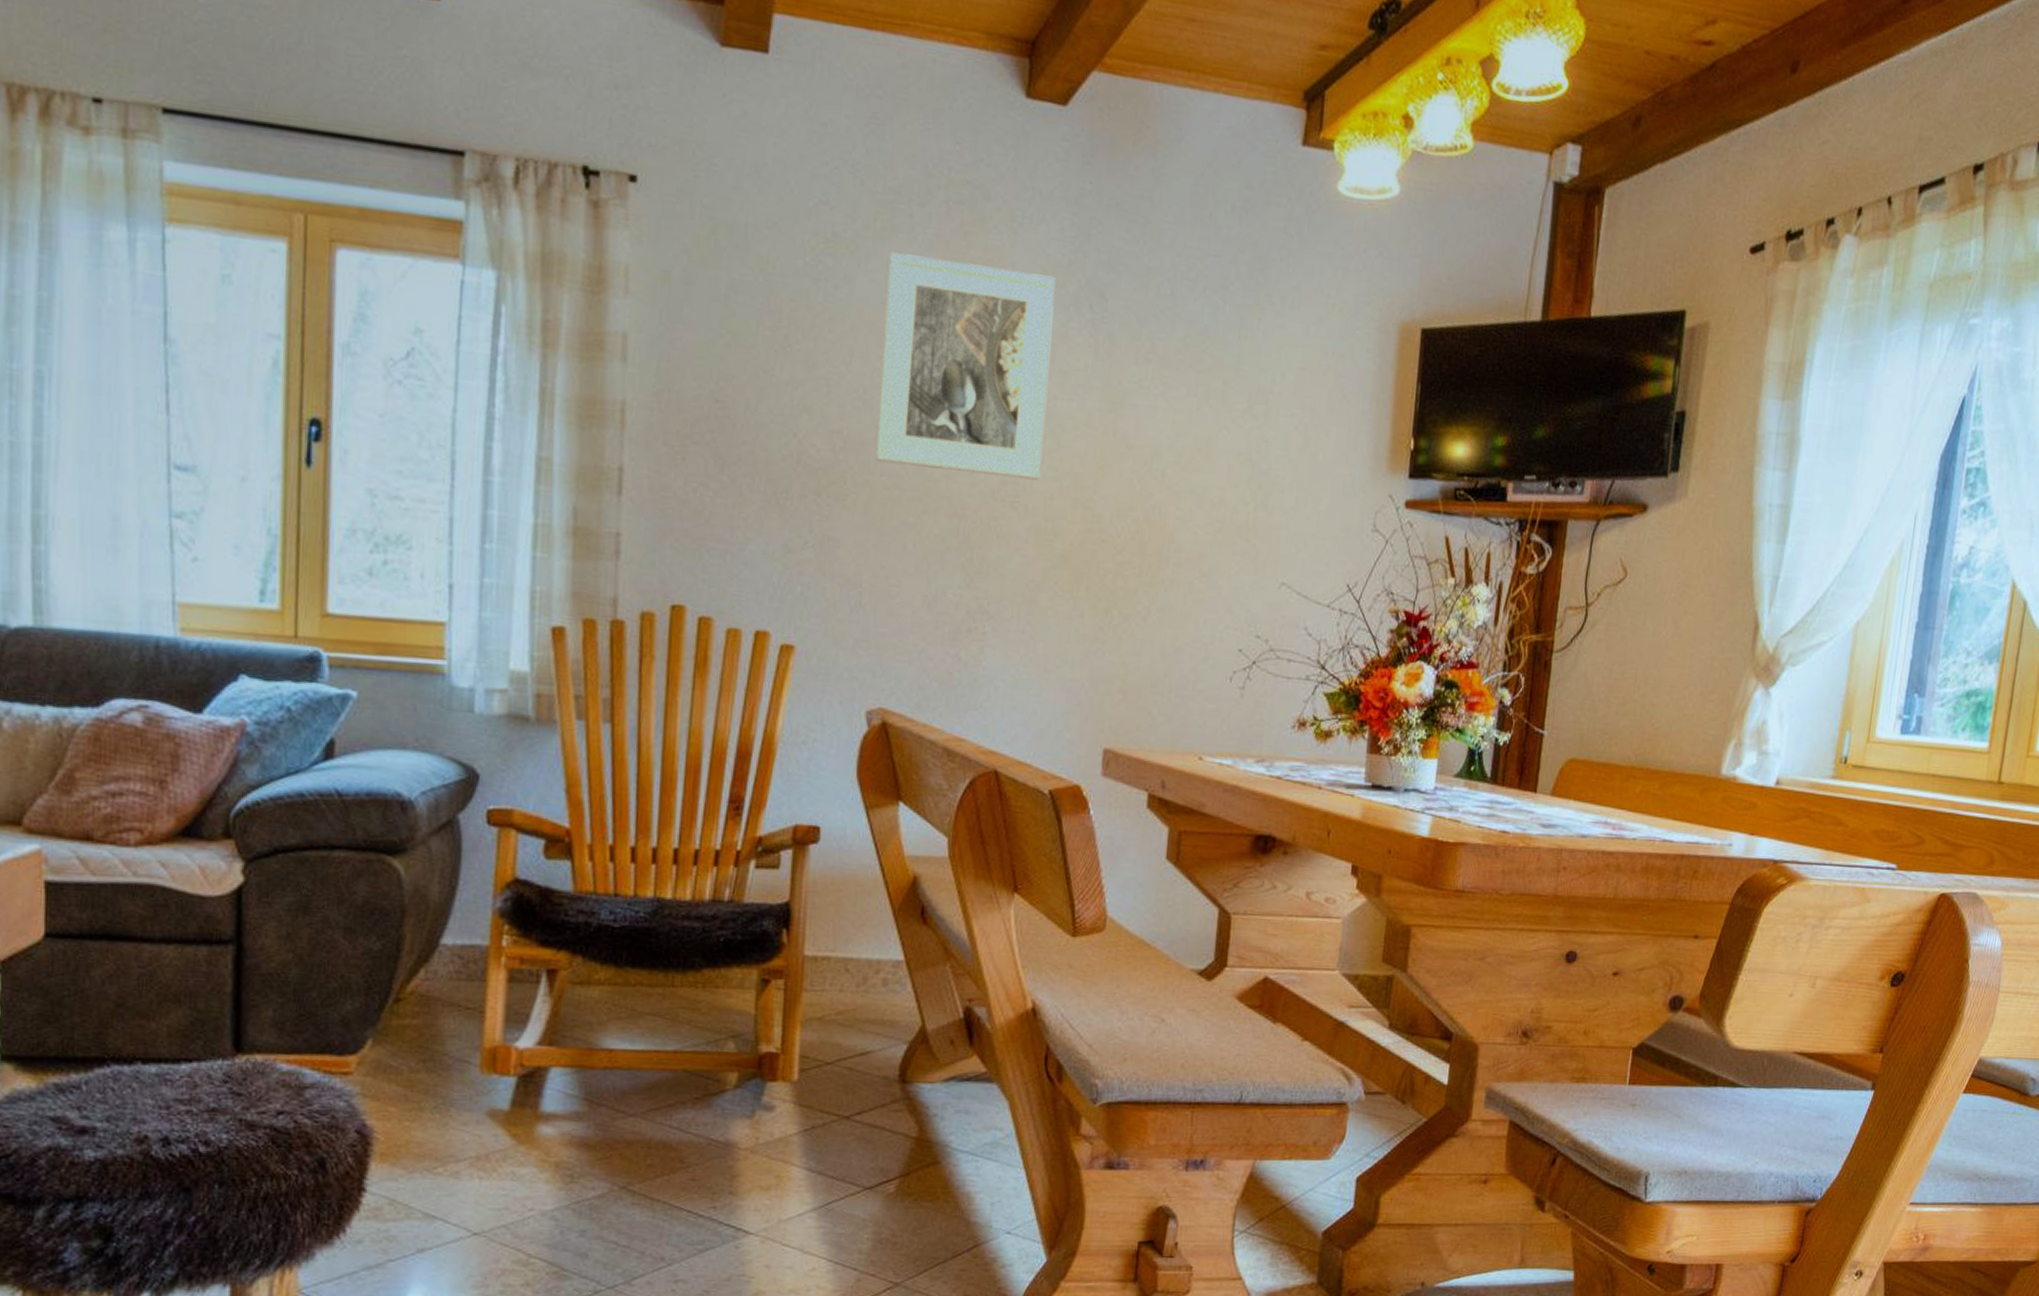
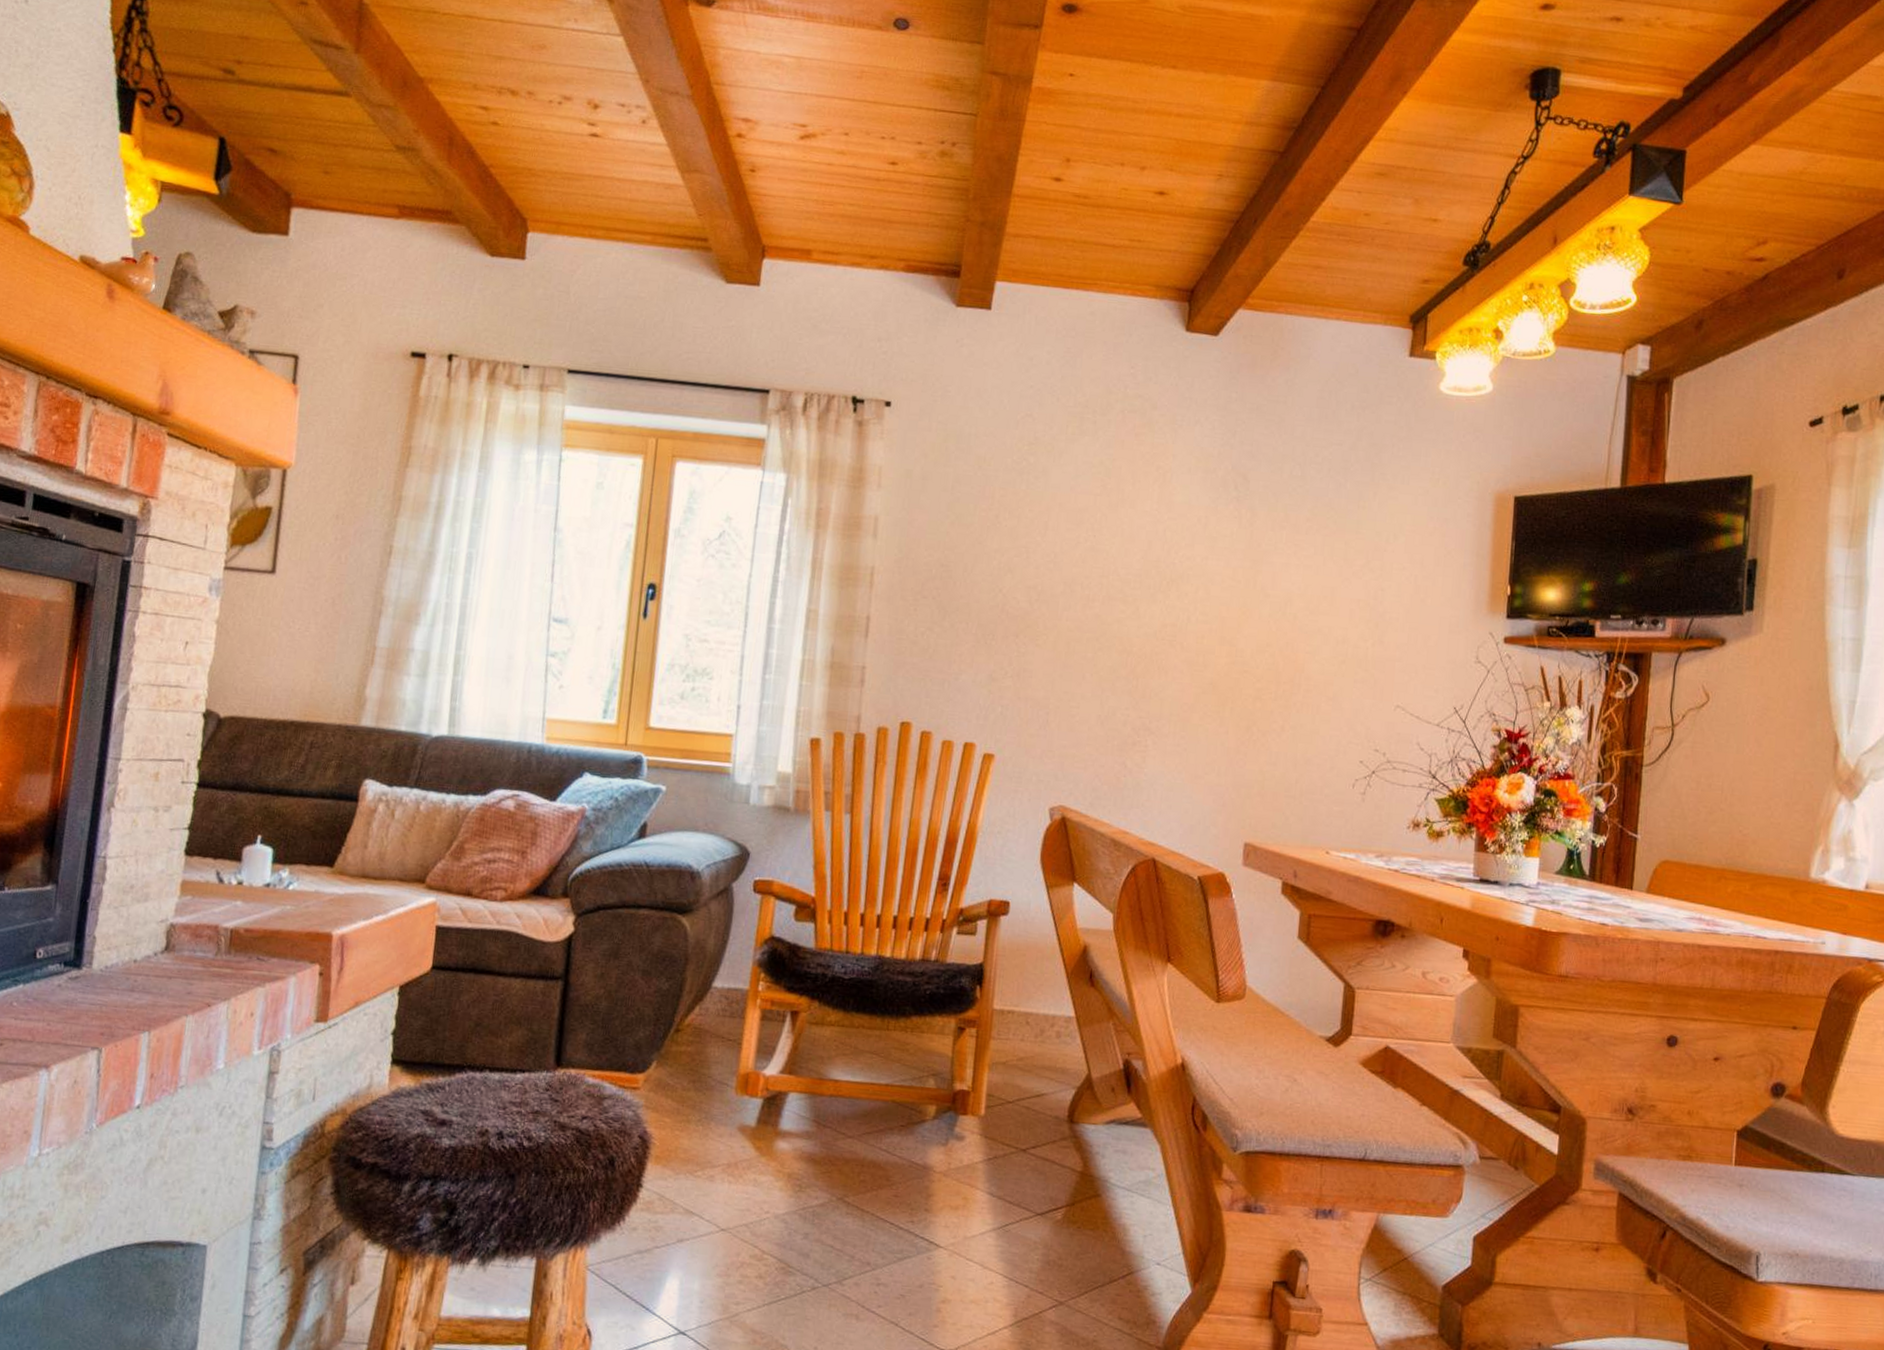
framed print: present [876,252,1056,480] -> none [1063,450,1208,623]

